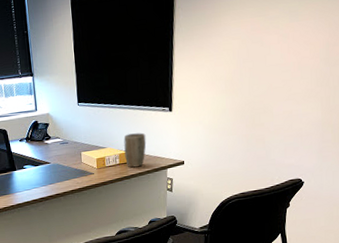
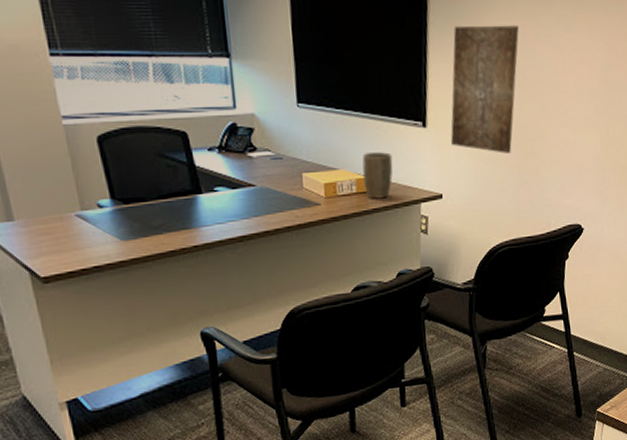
wall art: none [191,22,249,126] -> present [451,25,519,153]

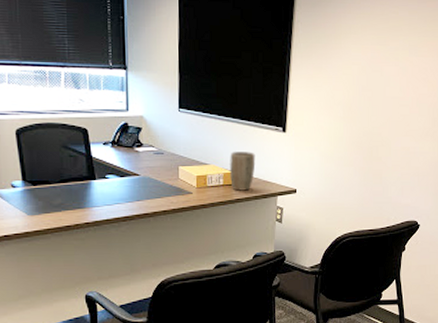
wall art: present [451,25,519,153] -> none [307,48,370,157]

